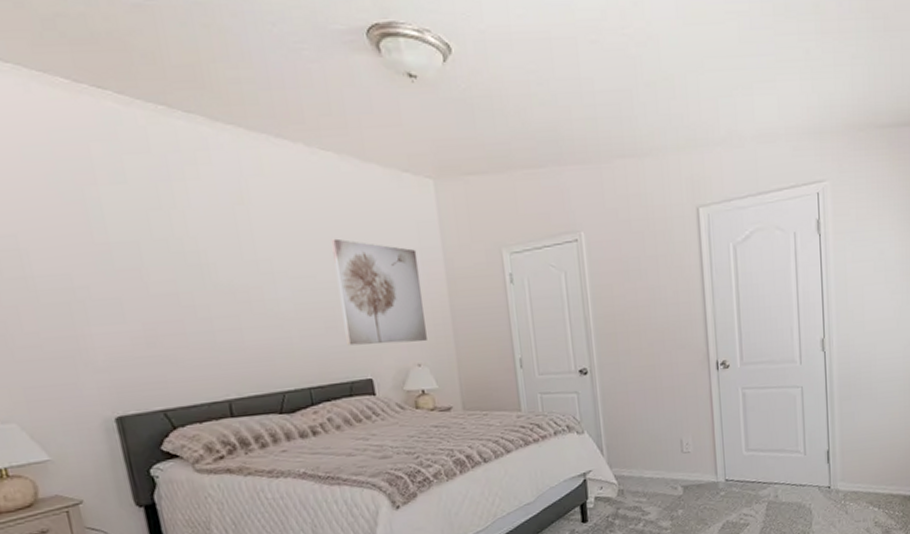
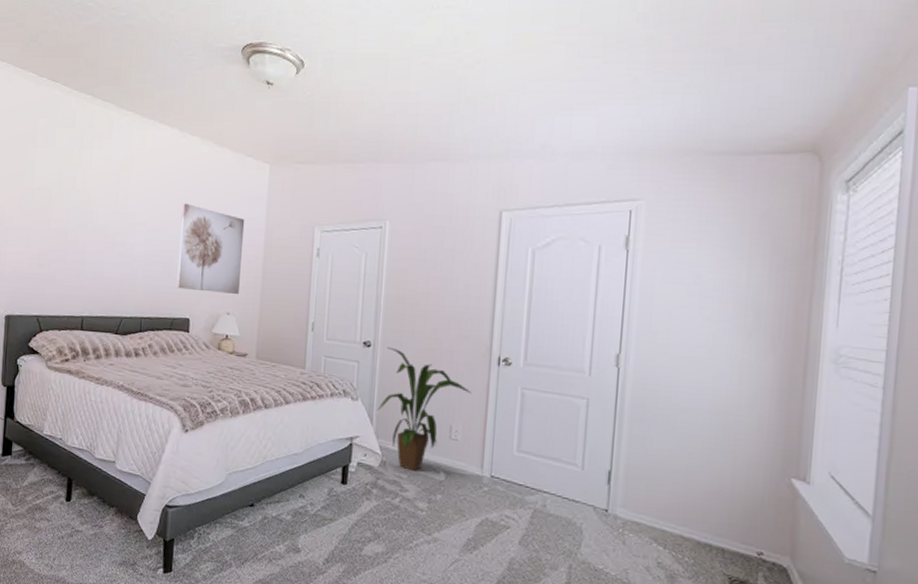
house plant: none [604,370,696,493] -> present [376,347,471,471]

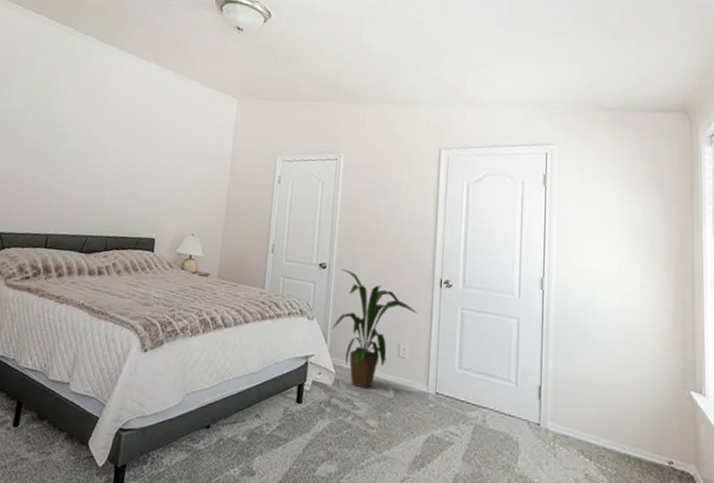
wall art: present [176,203,245,294] -> none [144,130,213,216]

